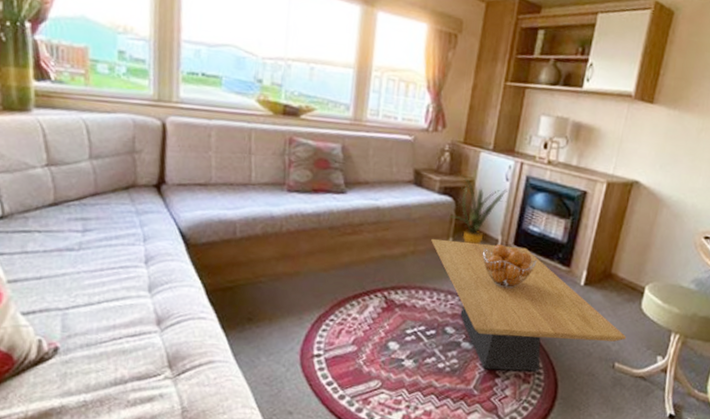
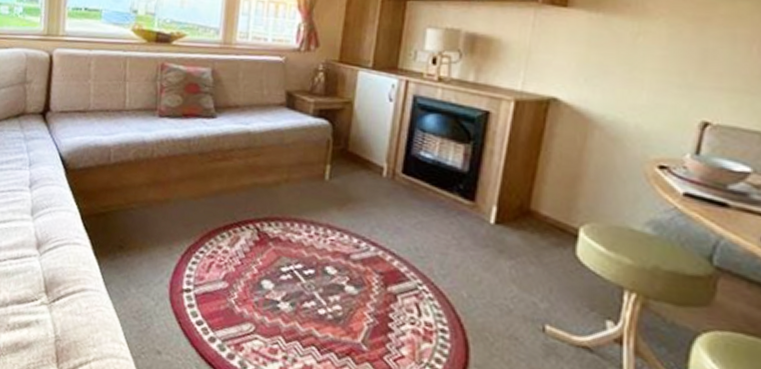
coffee table: present [431,238,627,372] -> none [306,165,559,328]
house plant: present [448,173,508,244] -> none [324,94,392,172]
fruit basket: present [483,243,537,289] -> none [366,172,432,225]

